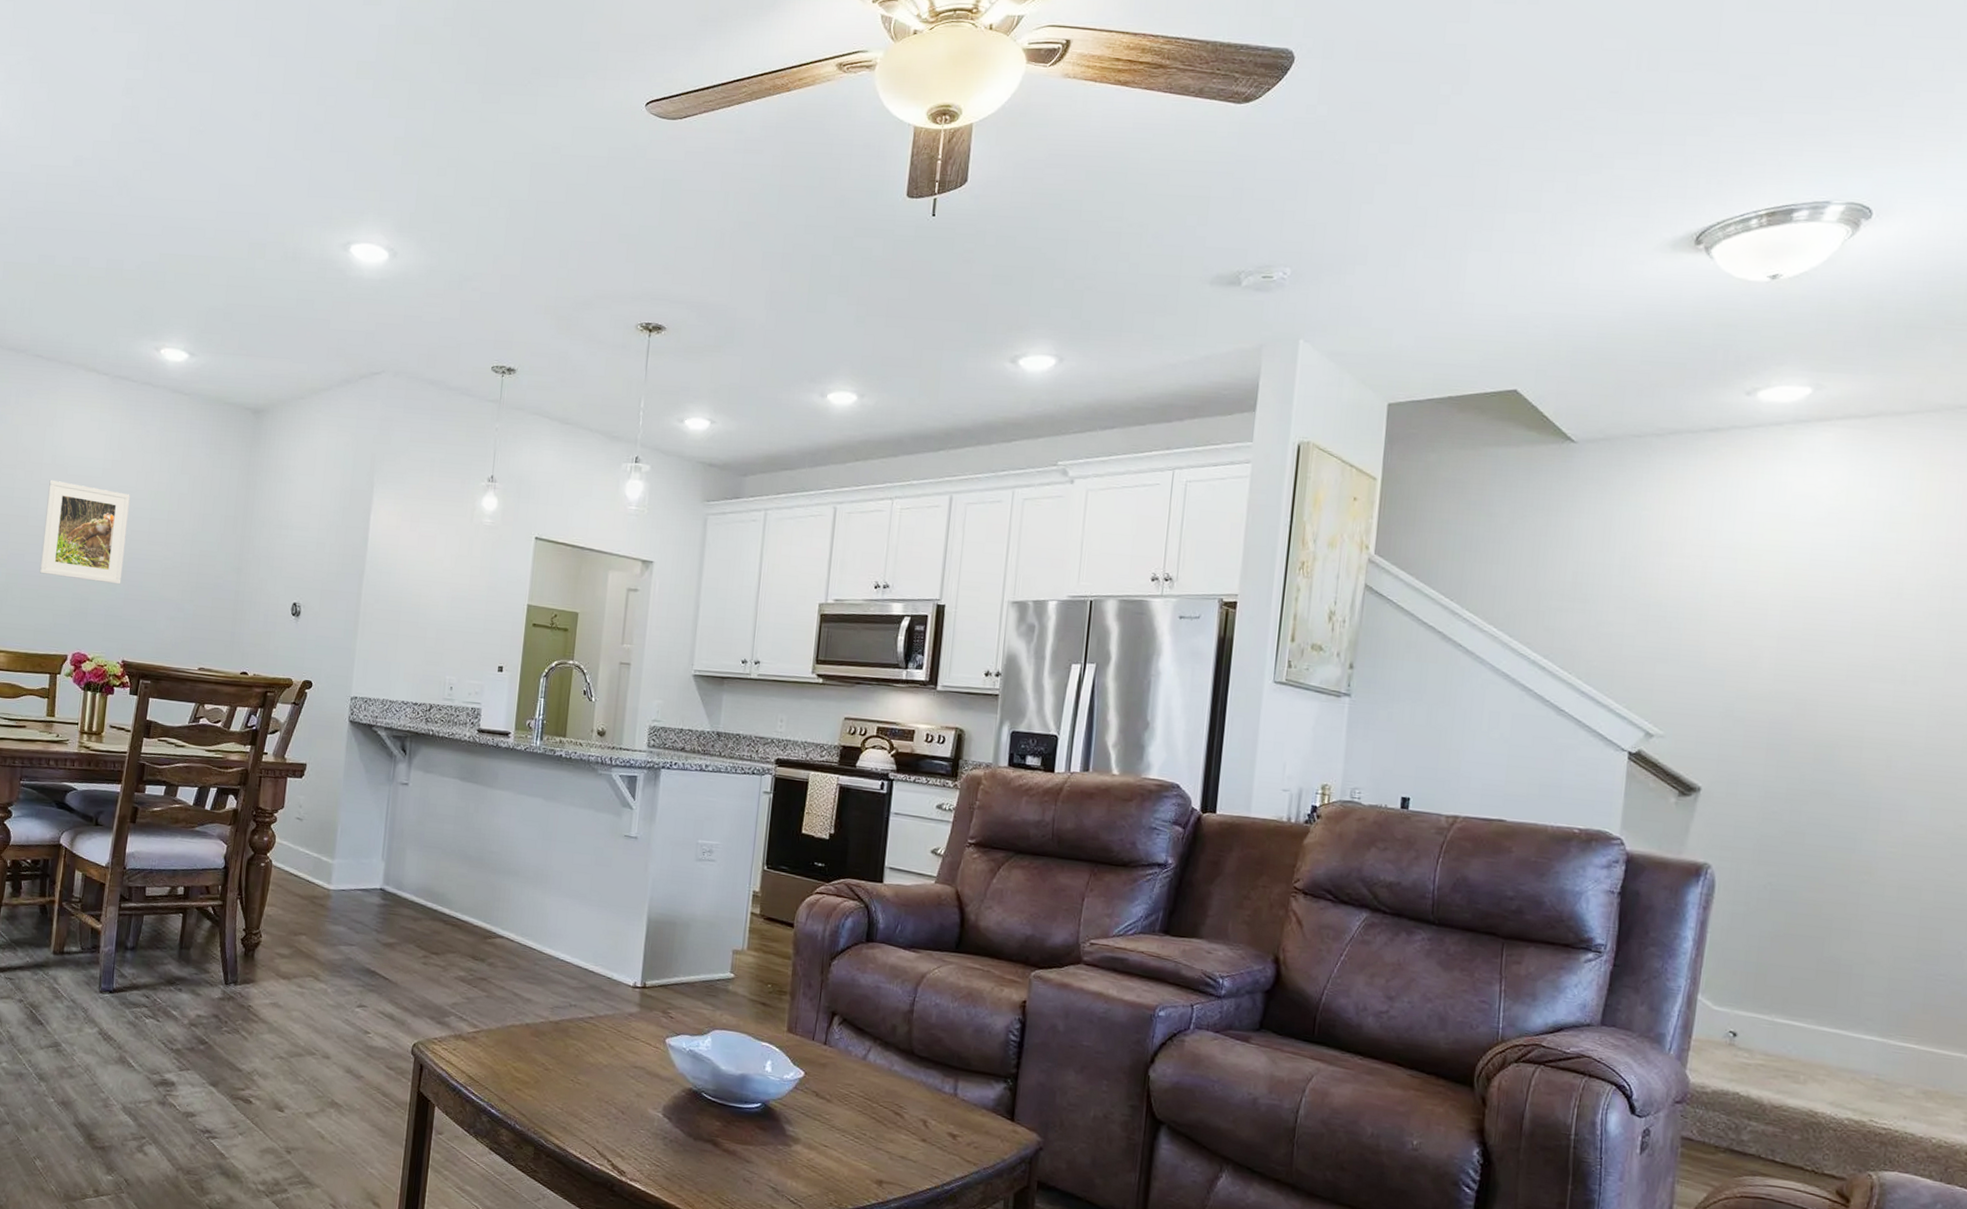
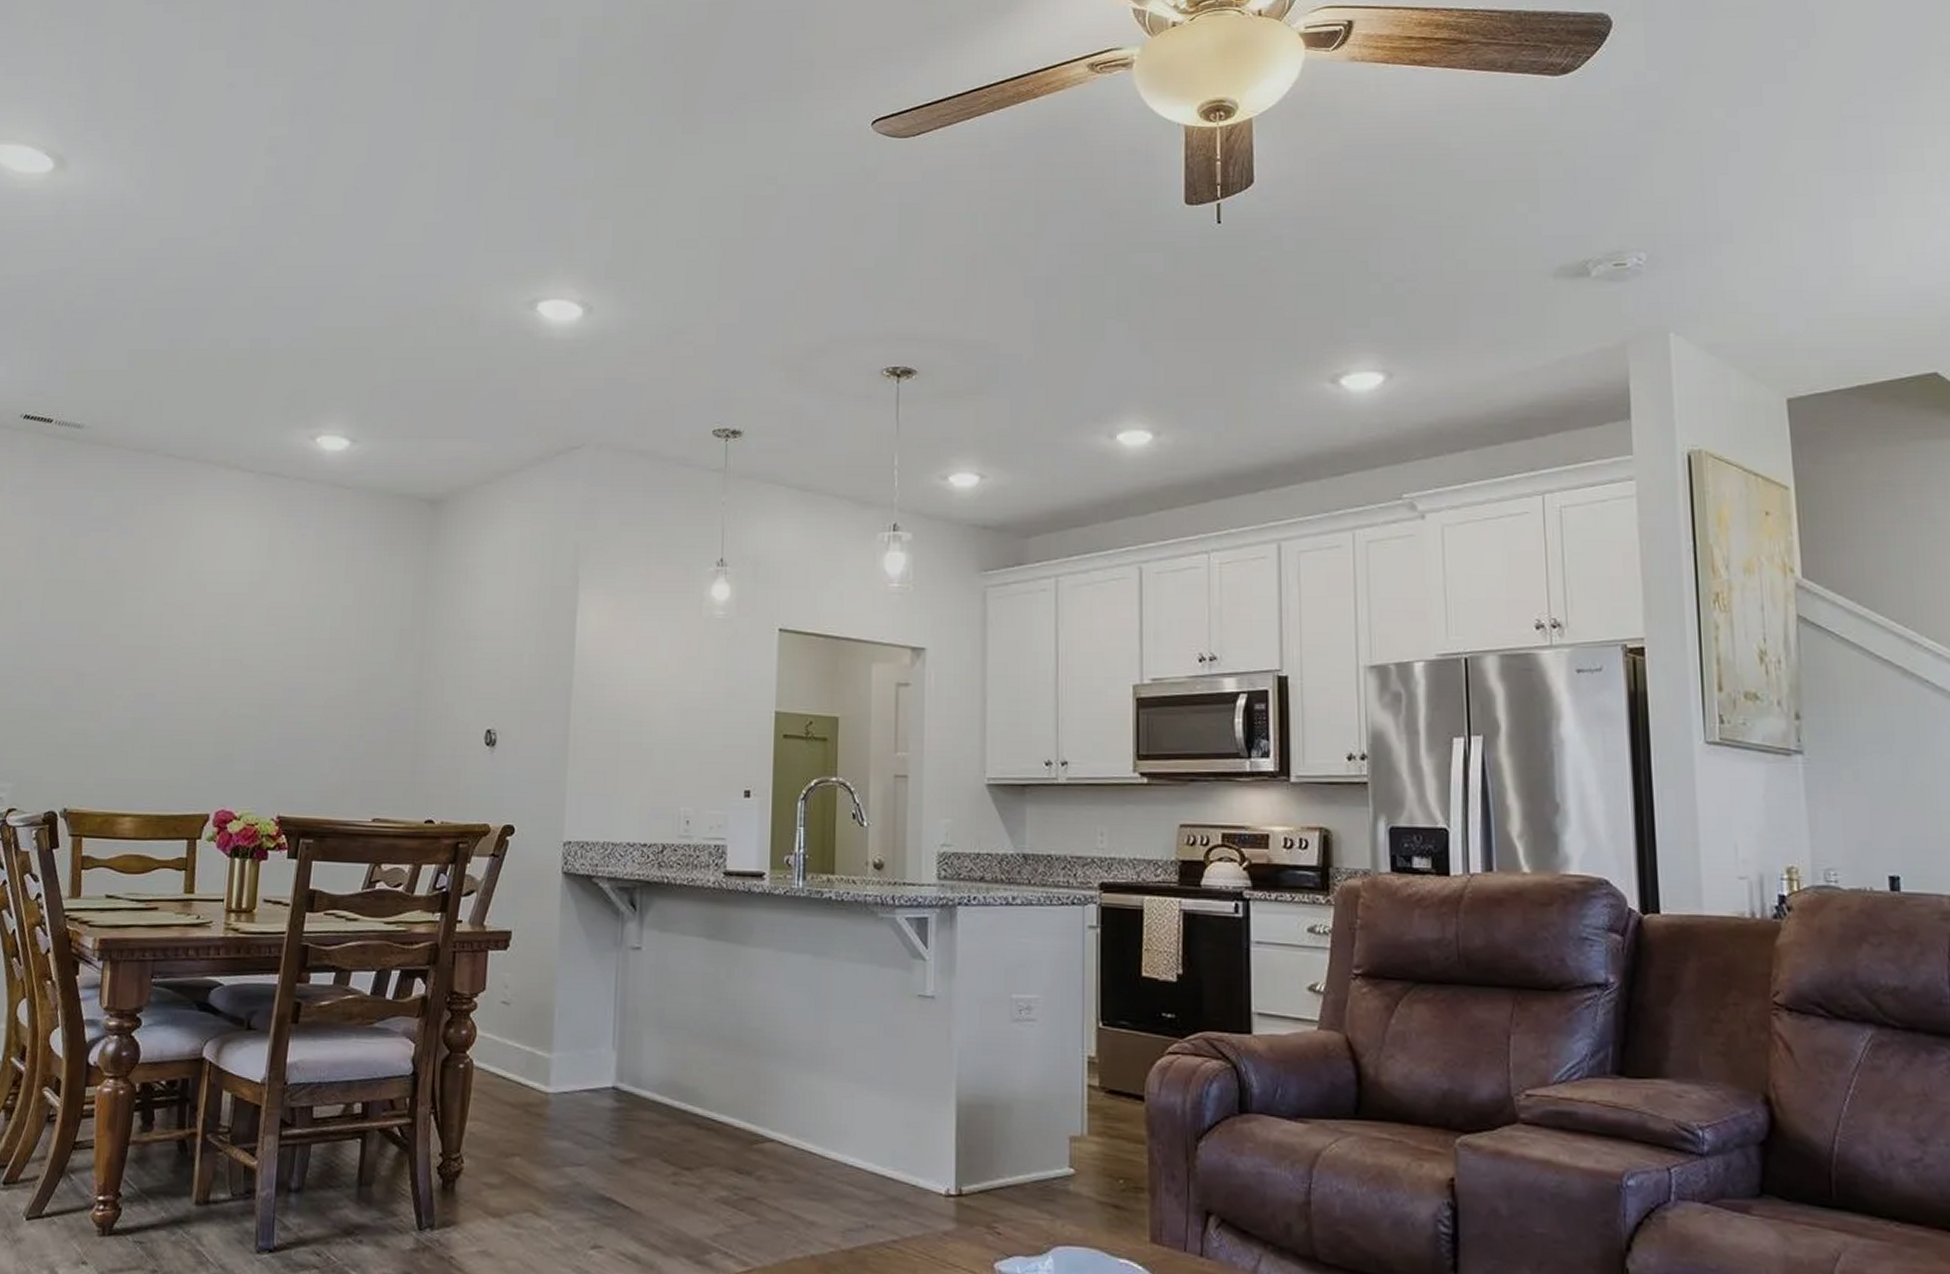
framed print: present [39,479,130,585] -> none [173,600,283,722]

